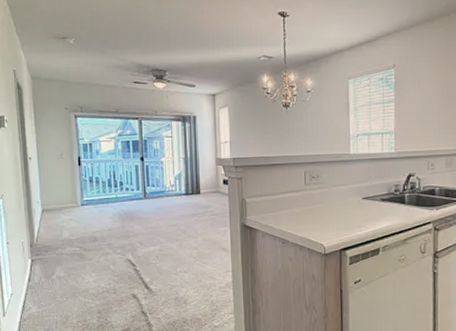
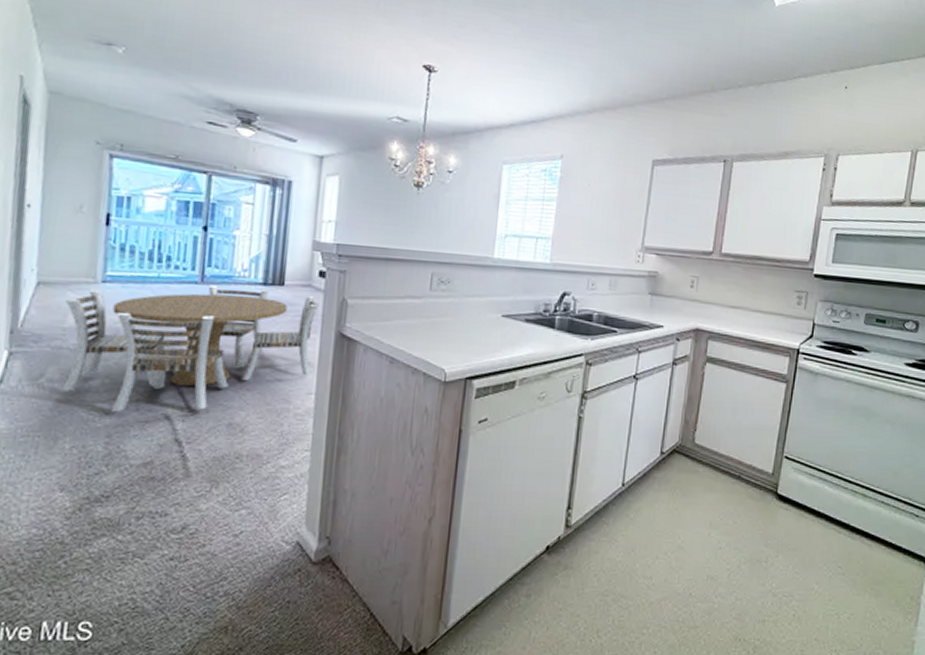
dining table: none [61,197,227,295] -> present [61,285,318,411]

